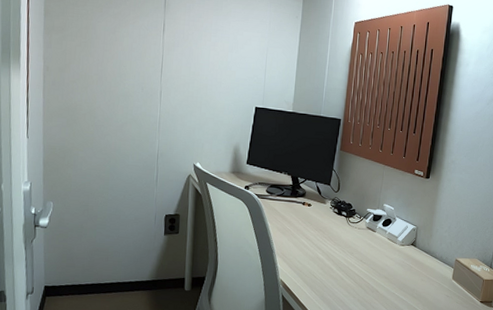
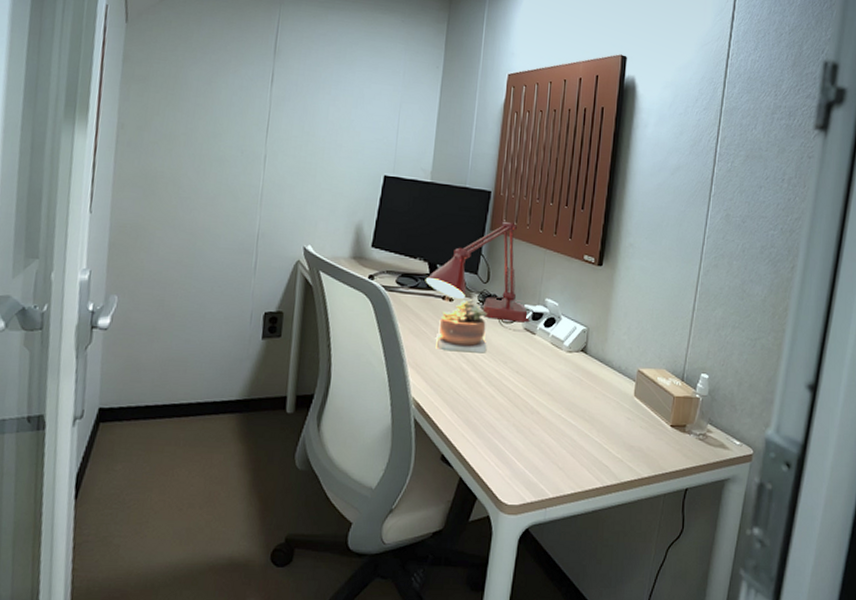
desk lamp: none [289,143,373,223] -> present [425,221,532,323]
succulent plant: none [298,205,338,246] -> present [436,299,487,354]

